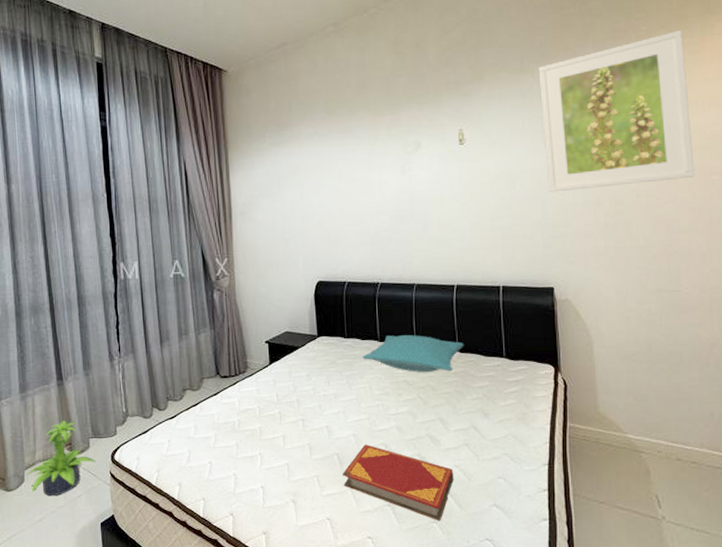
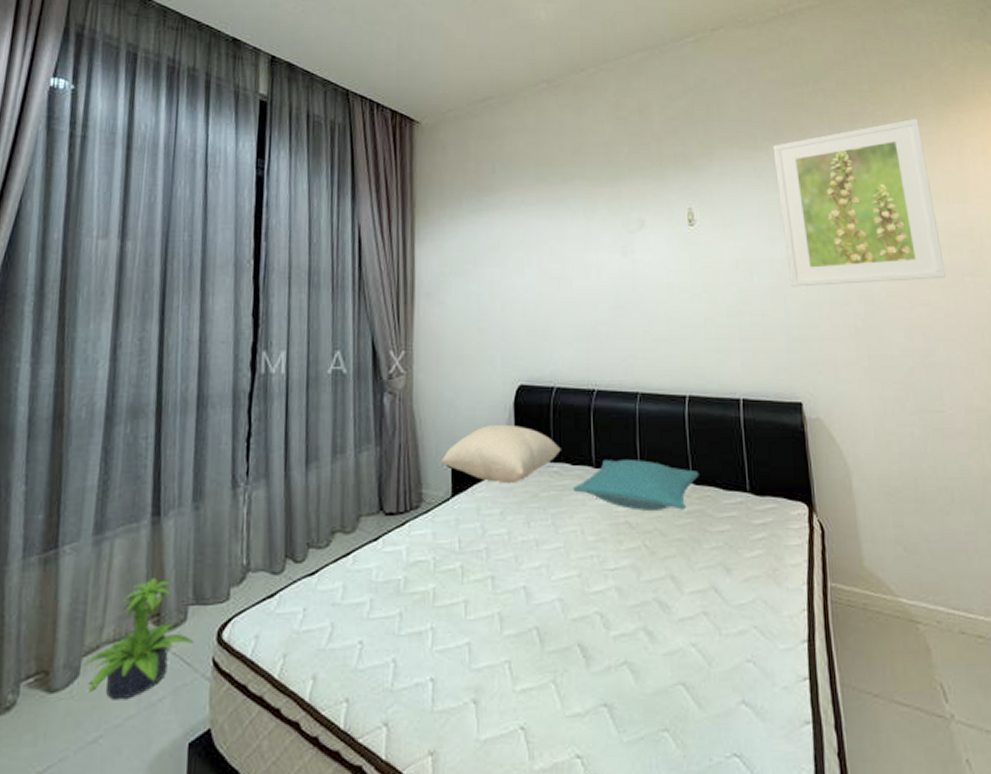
pillow: none [260,311,352,355] -> present [440,424,561,484]
hardback book: present [342,444,454,521] -> none [542,613,690,729]

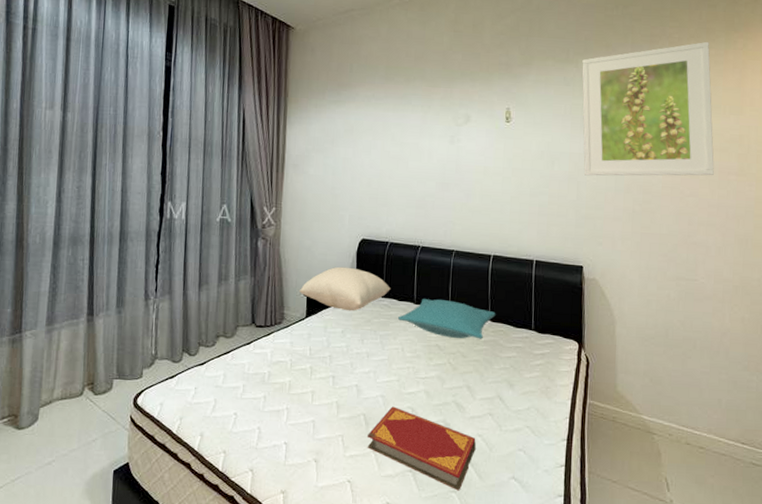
potted plant: present [82,578,195,700] -> none [40,358,118,438]
hardback book: none [542,613,690,729] -> present [366,406,476,491]

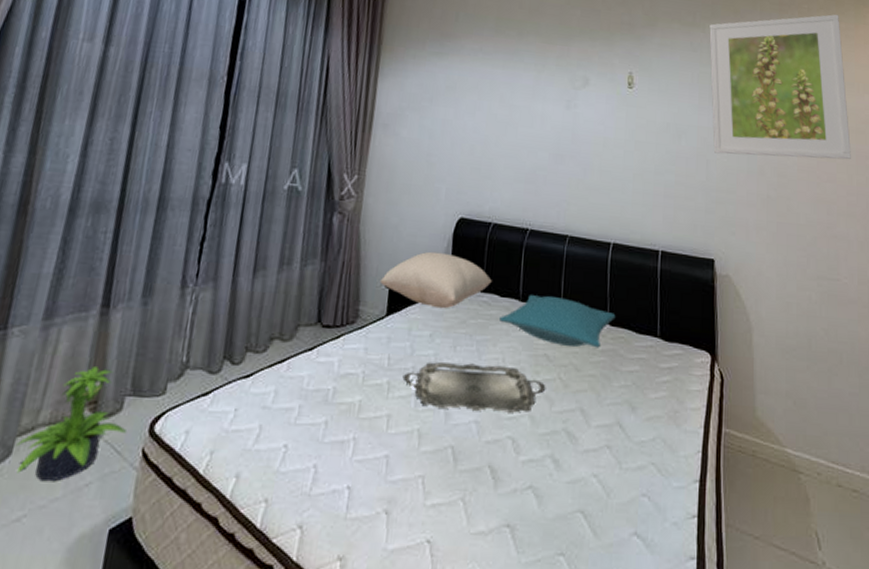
potted plant: none [40,358,118,438] -> present [16,366,128,482]
serving tray: none [322,351,438,389] -> present [402,361,546,413]
hardback book: present [366,406,476,491] -> none [454,436,591,553]

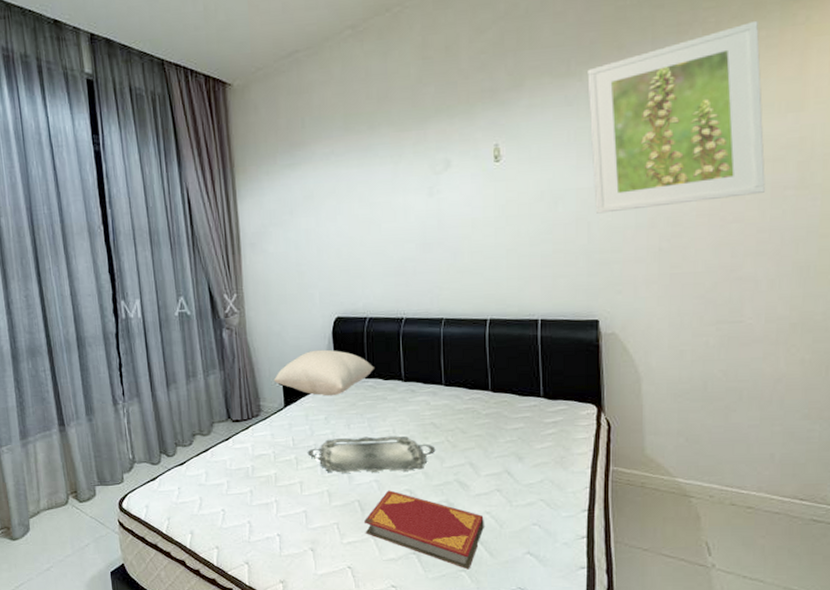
potted plant: present [16,366,128,482] -> none [31,468,104,545]
hardback book: none [454,436,591,553] -> present [363,490,484,570]
pillow: present [500,295,616,348] -> none [386,374,497,414]

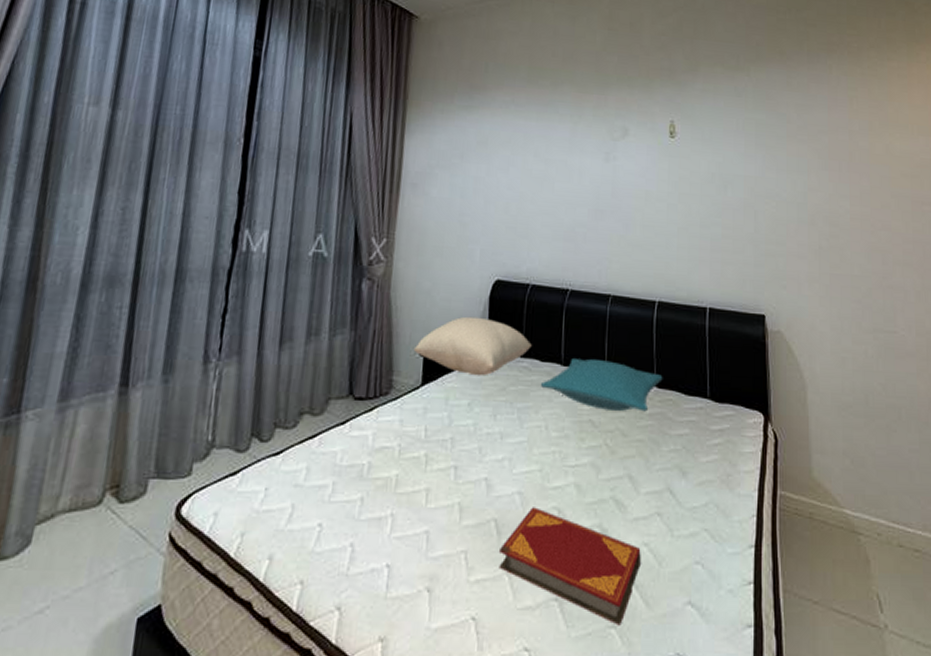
serving tray: present [307,436,436,473] -> none [441,431,592,483]
pillow: none [386,374,497,414] -> present [541,359,663,412]
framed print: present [587,20,765,214] -> none [754,52,906,206]

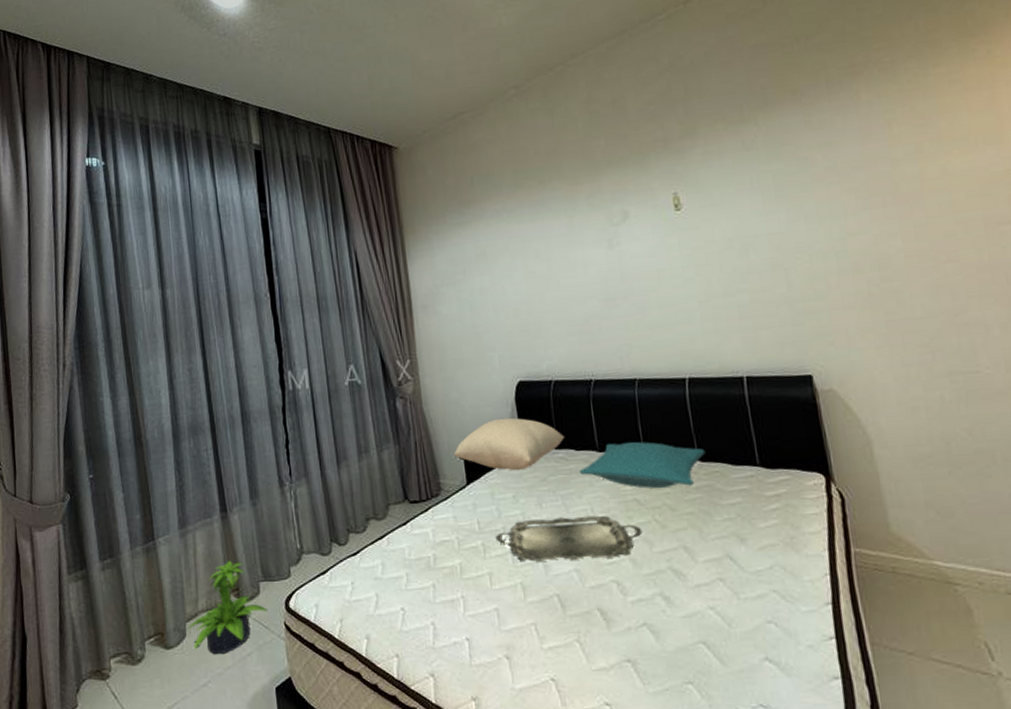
potted plant: none [35,449,153,571] -> present [187,561,269,655]
serving tray: none [441,431,592,483] -> present [495,515,642,562]
hardback book: present [498,507,641,626] -> none [565,581,709,682]

